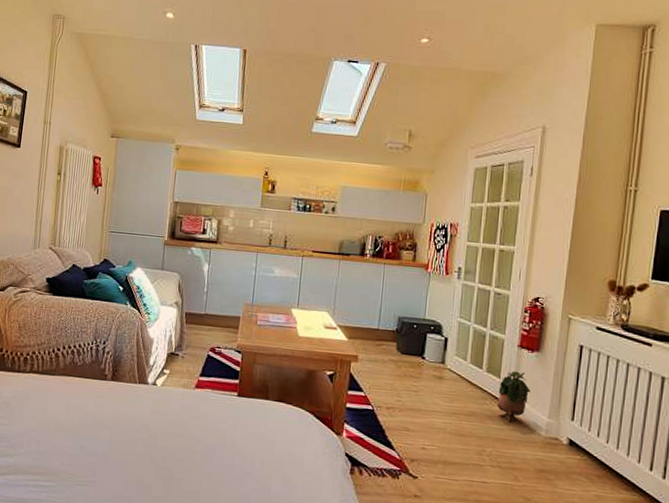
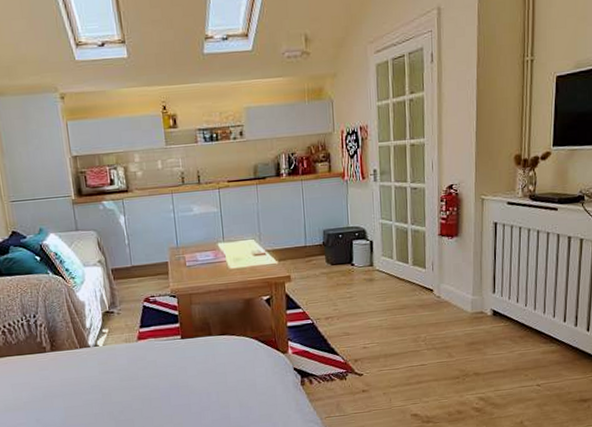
potted plant: present [497,371,530,422] -> none [425,258,454,307]

